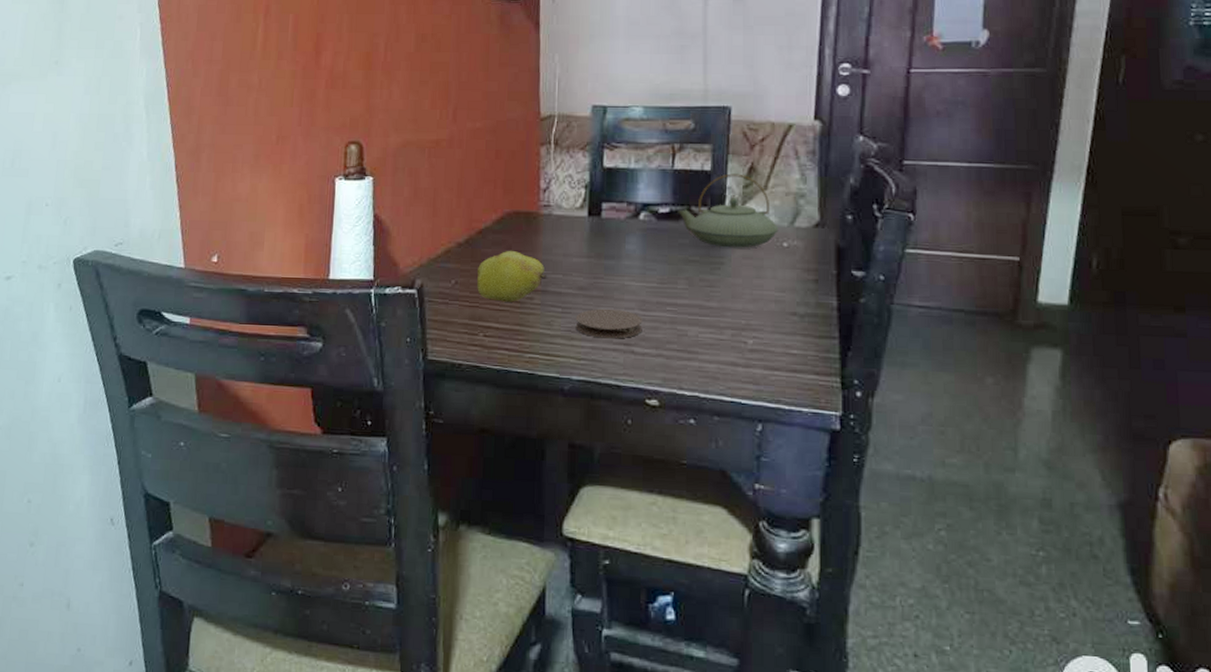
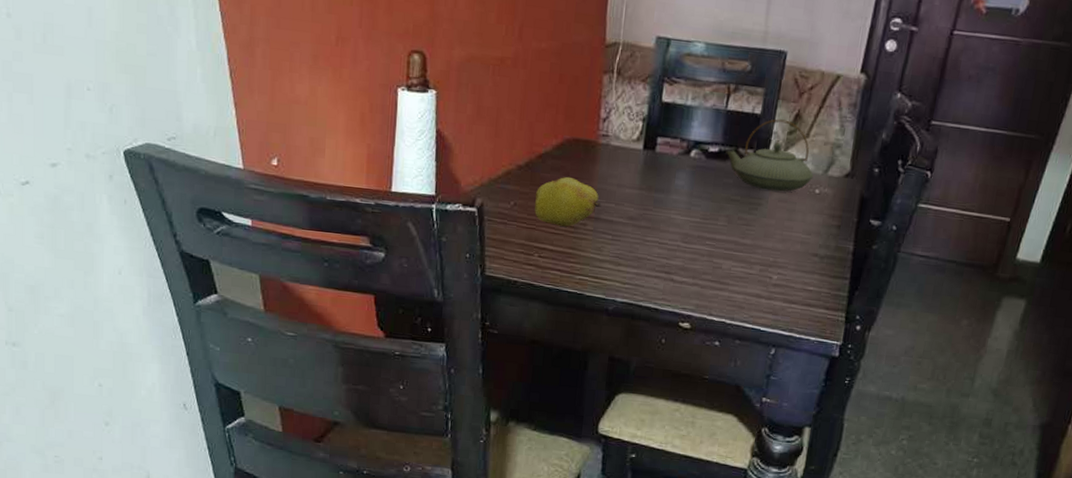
coaster: present [575,308,643,339] -> none [623,238,684,267]

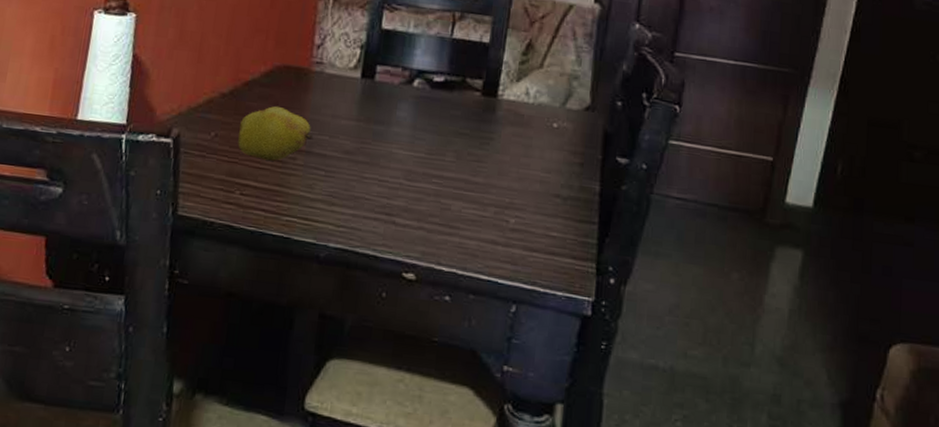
teapot: present [724,119,814,192] -> none [451,48,550,125]

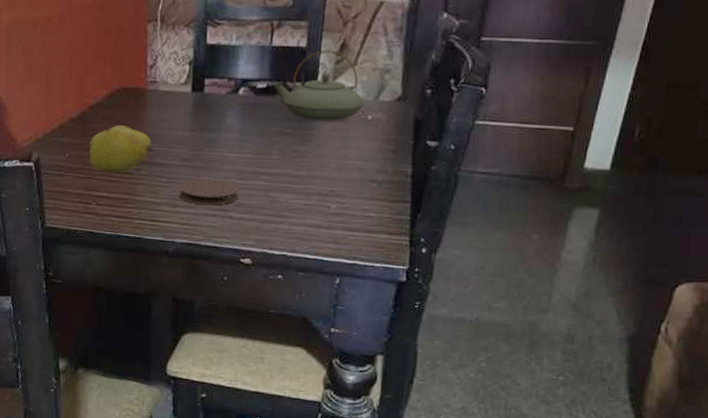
coaster: none [337,175,407,208] -> present [179,178,239,206]
teapot: none [451,48,550,125] -> present [273,50,365,121]

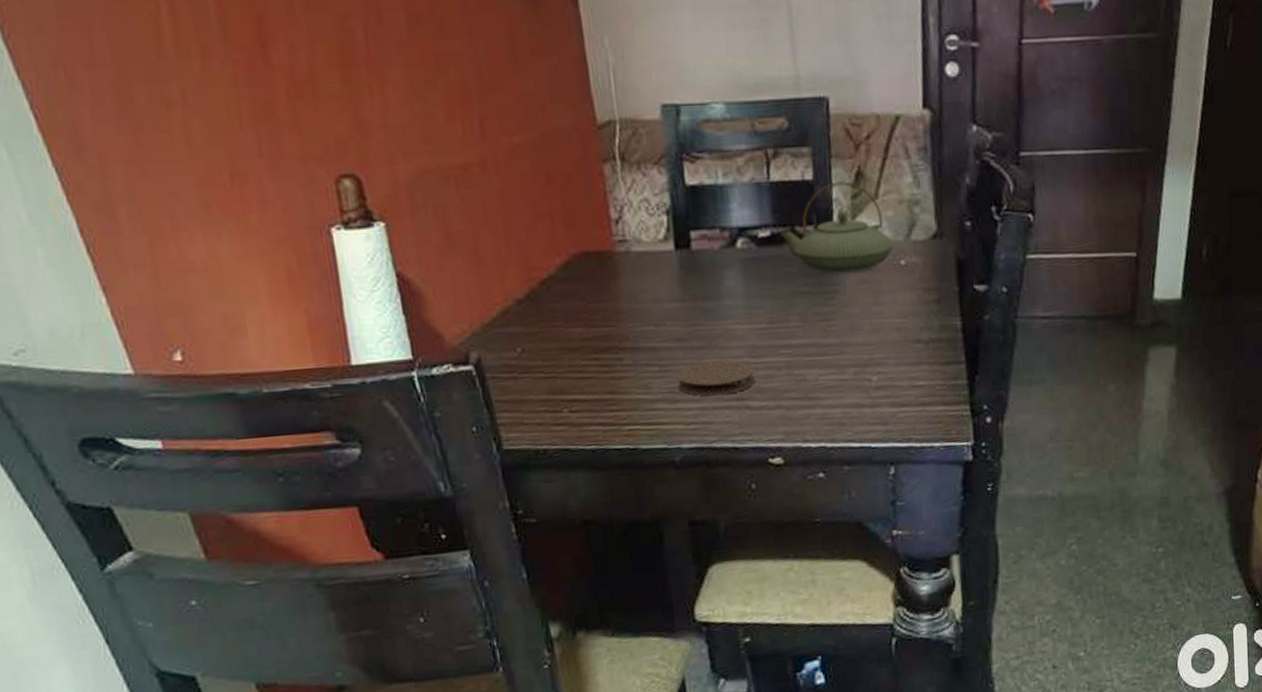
fruit: present [89,125,155,173] -> none [547,302,637,368]

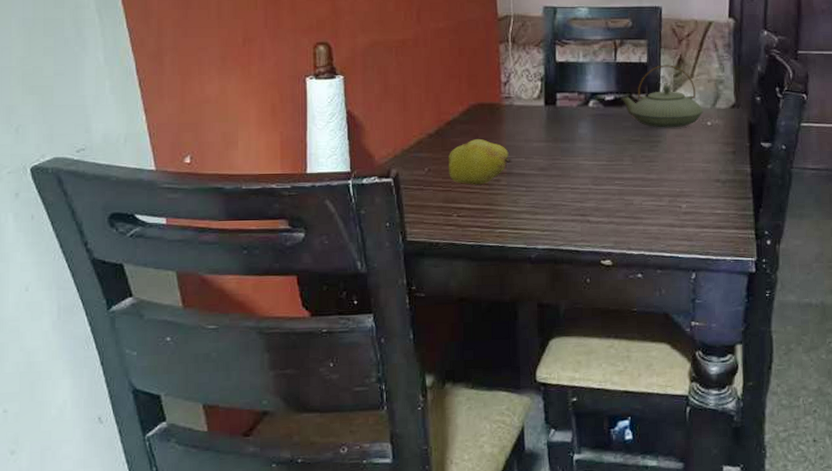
fruit: none [547,302,637,368] -> present [447,139,512,185]
coaster: present [677,359,756,396] -> none [538,185,596,211]

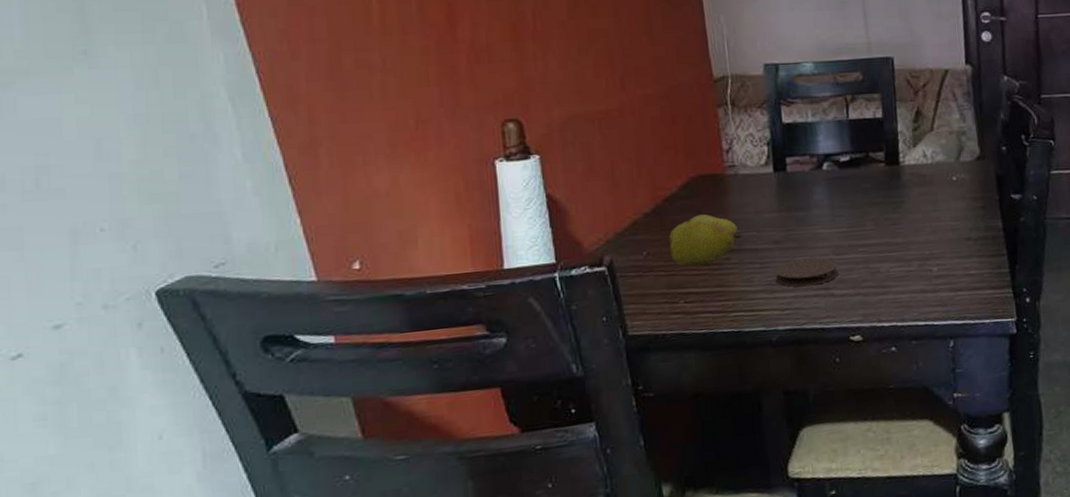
coaster: none [538,185,596,211] -> present [774,257,839,287]
teapot: present [620,65,703,128] -> none [856,118,947,187]

